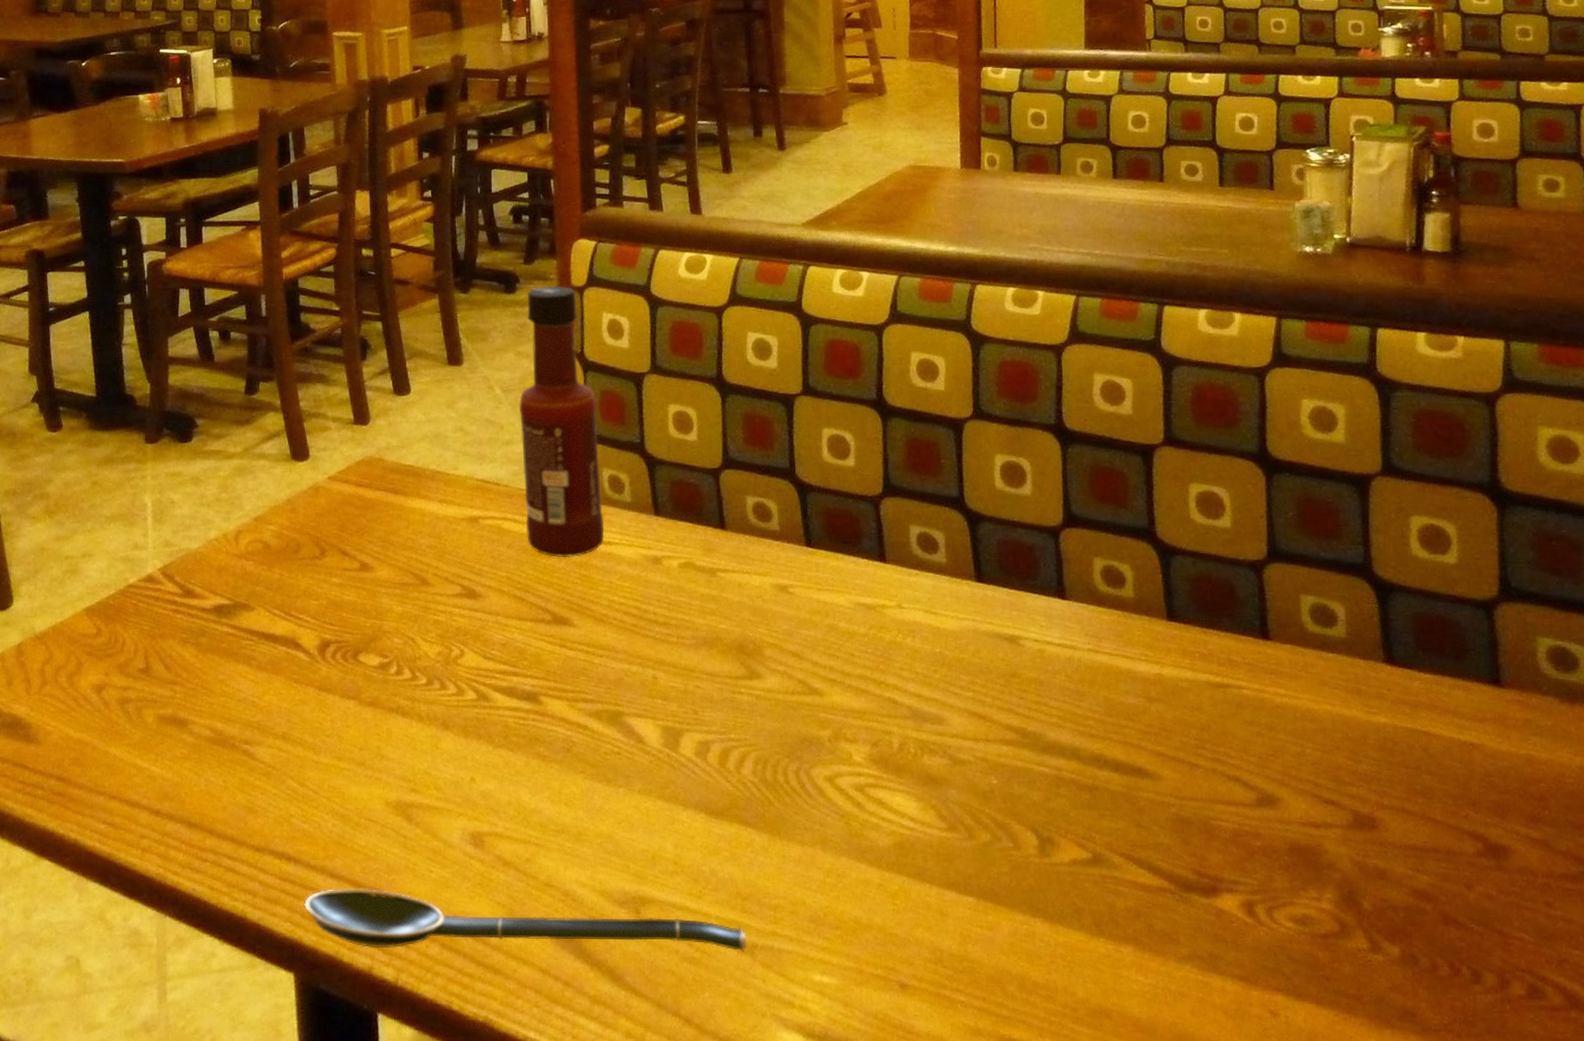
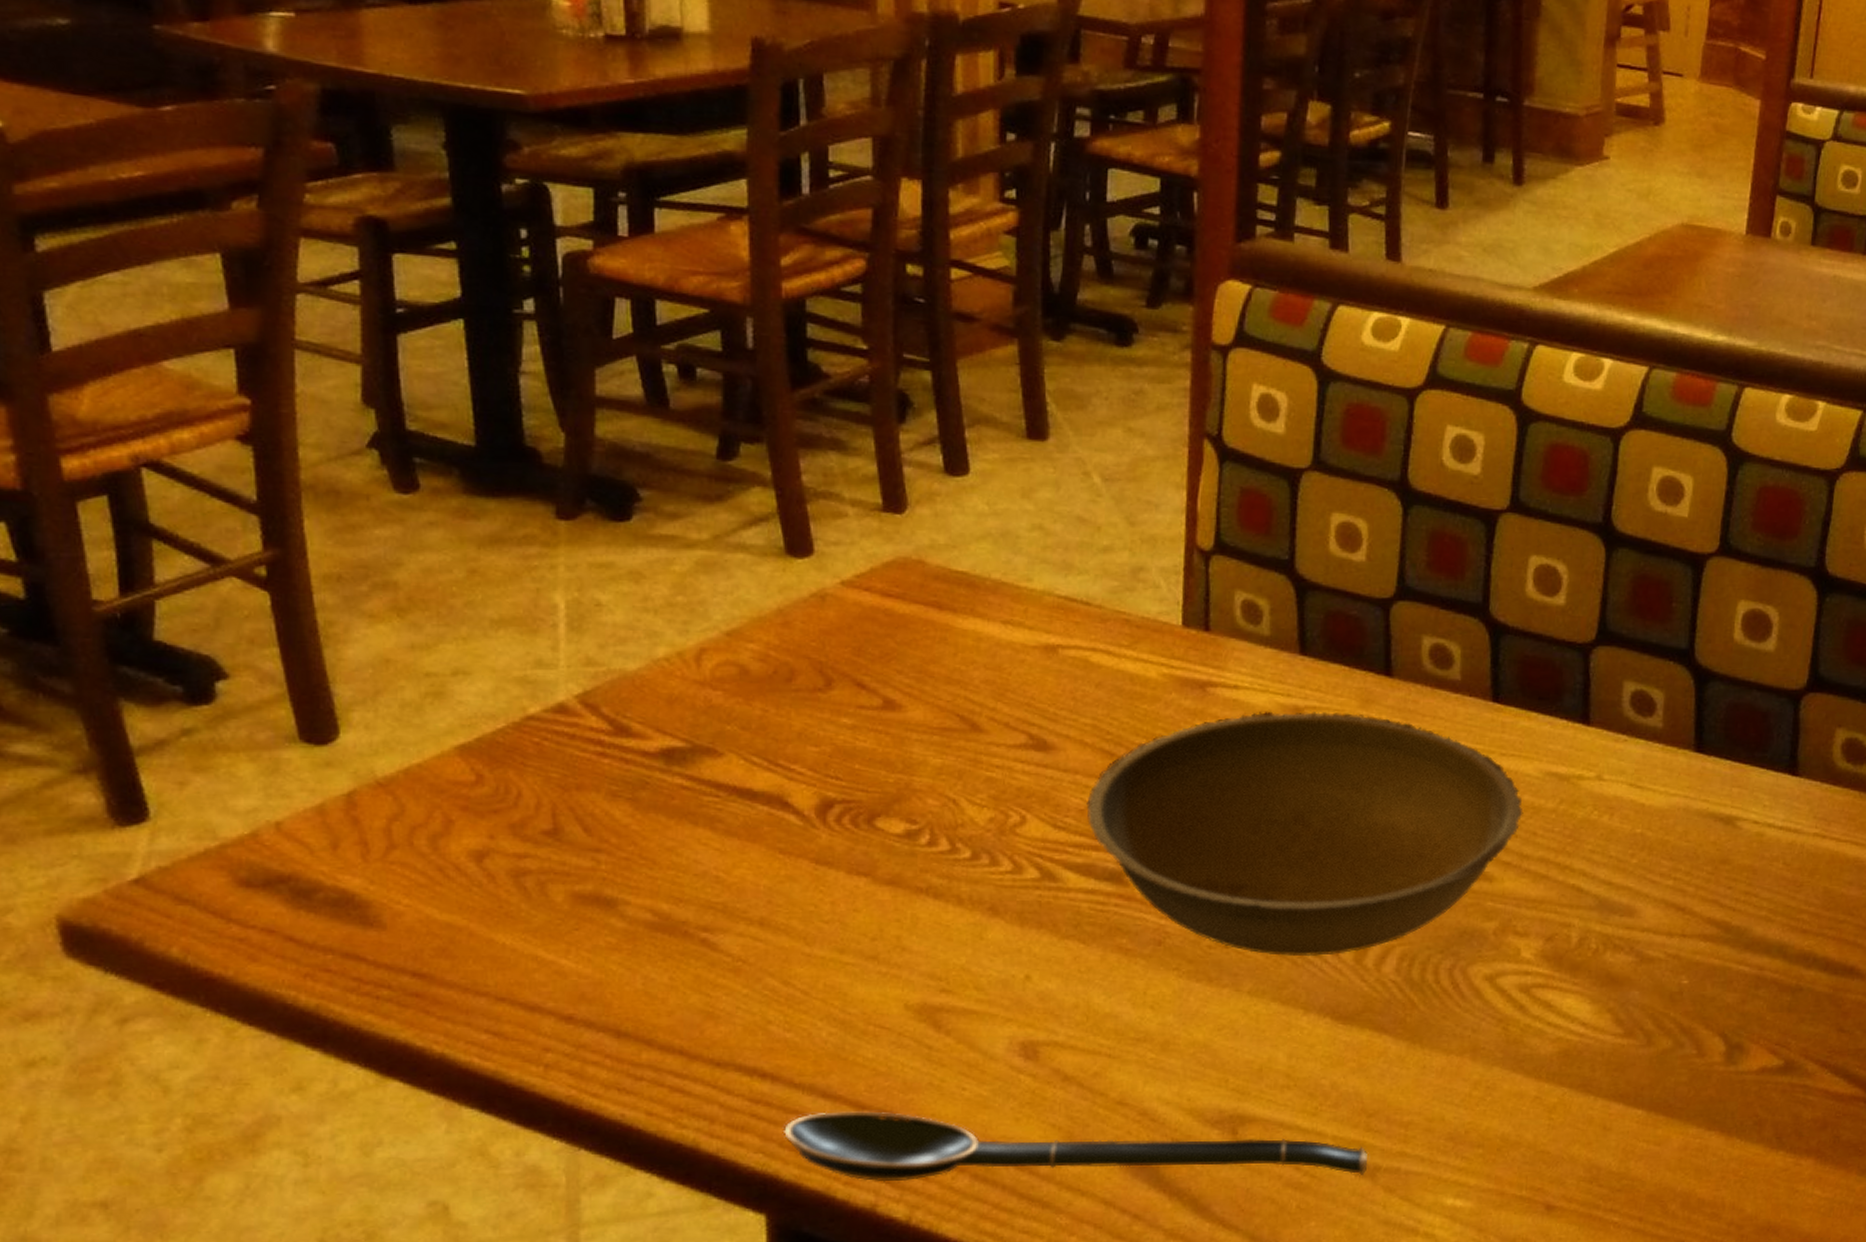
bowl: none [507,559,841,760] -> present [1086,710,1523,956]
tabasco sauce: present [518,286,605,558] -> none [1122,340,1234,704]

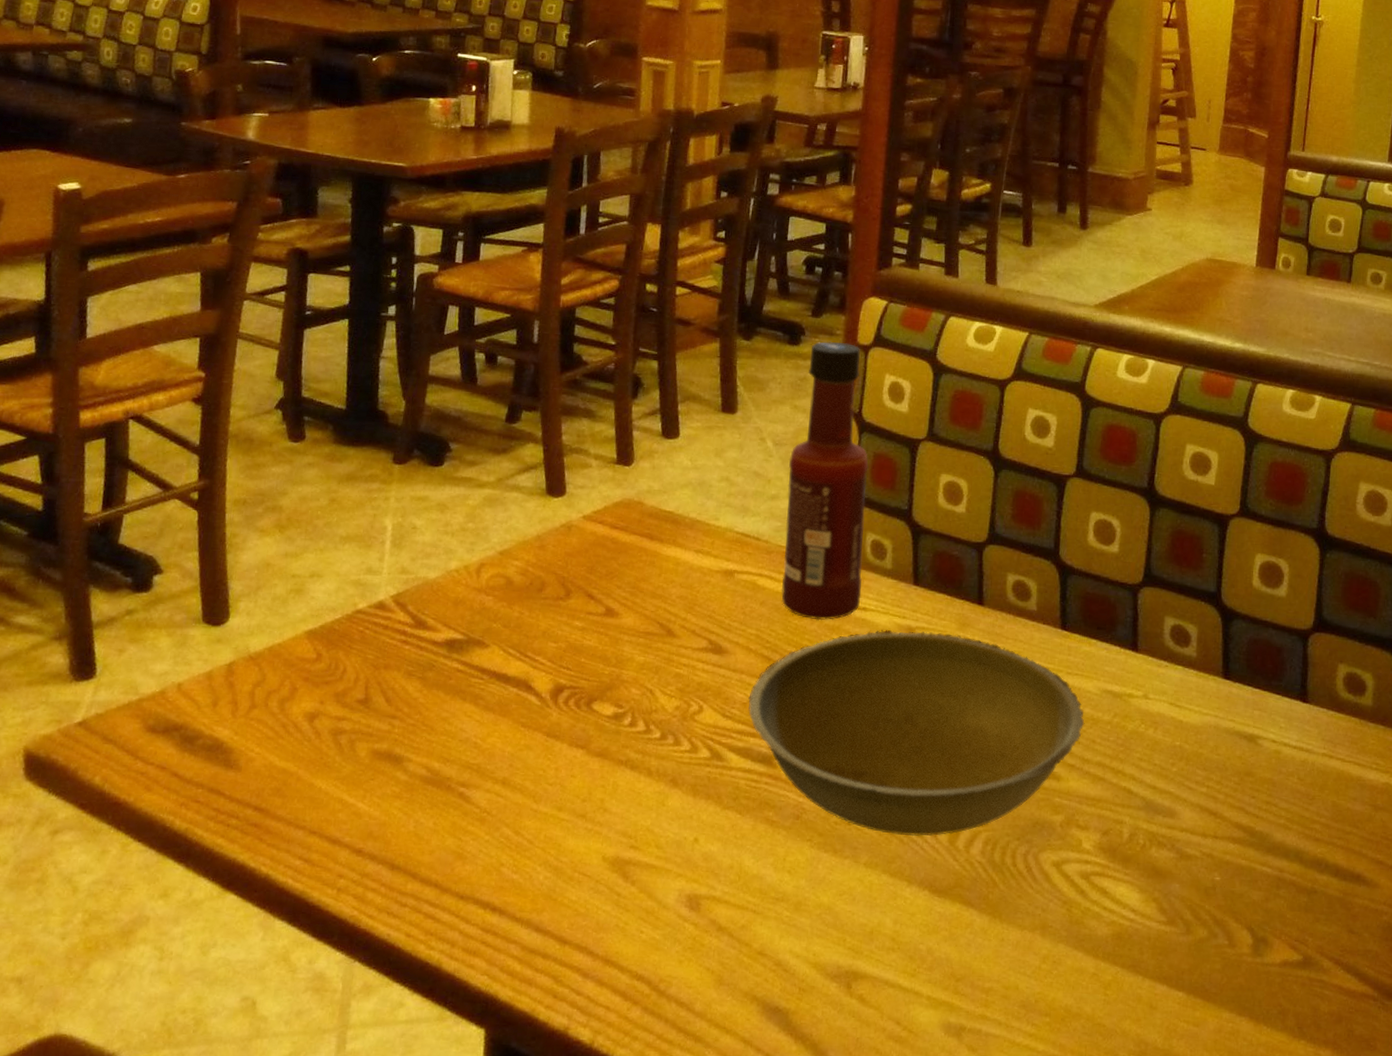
spoon: present [782,1111,1368,1182] -> none [503,943,955,1034]
tabasco sauce: none [1122,340,1234,704] -> present [781,341,869,621]

